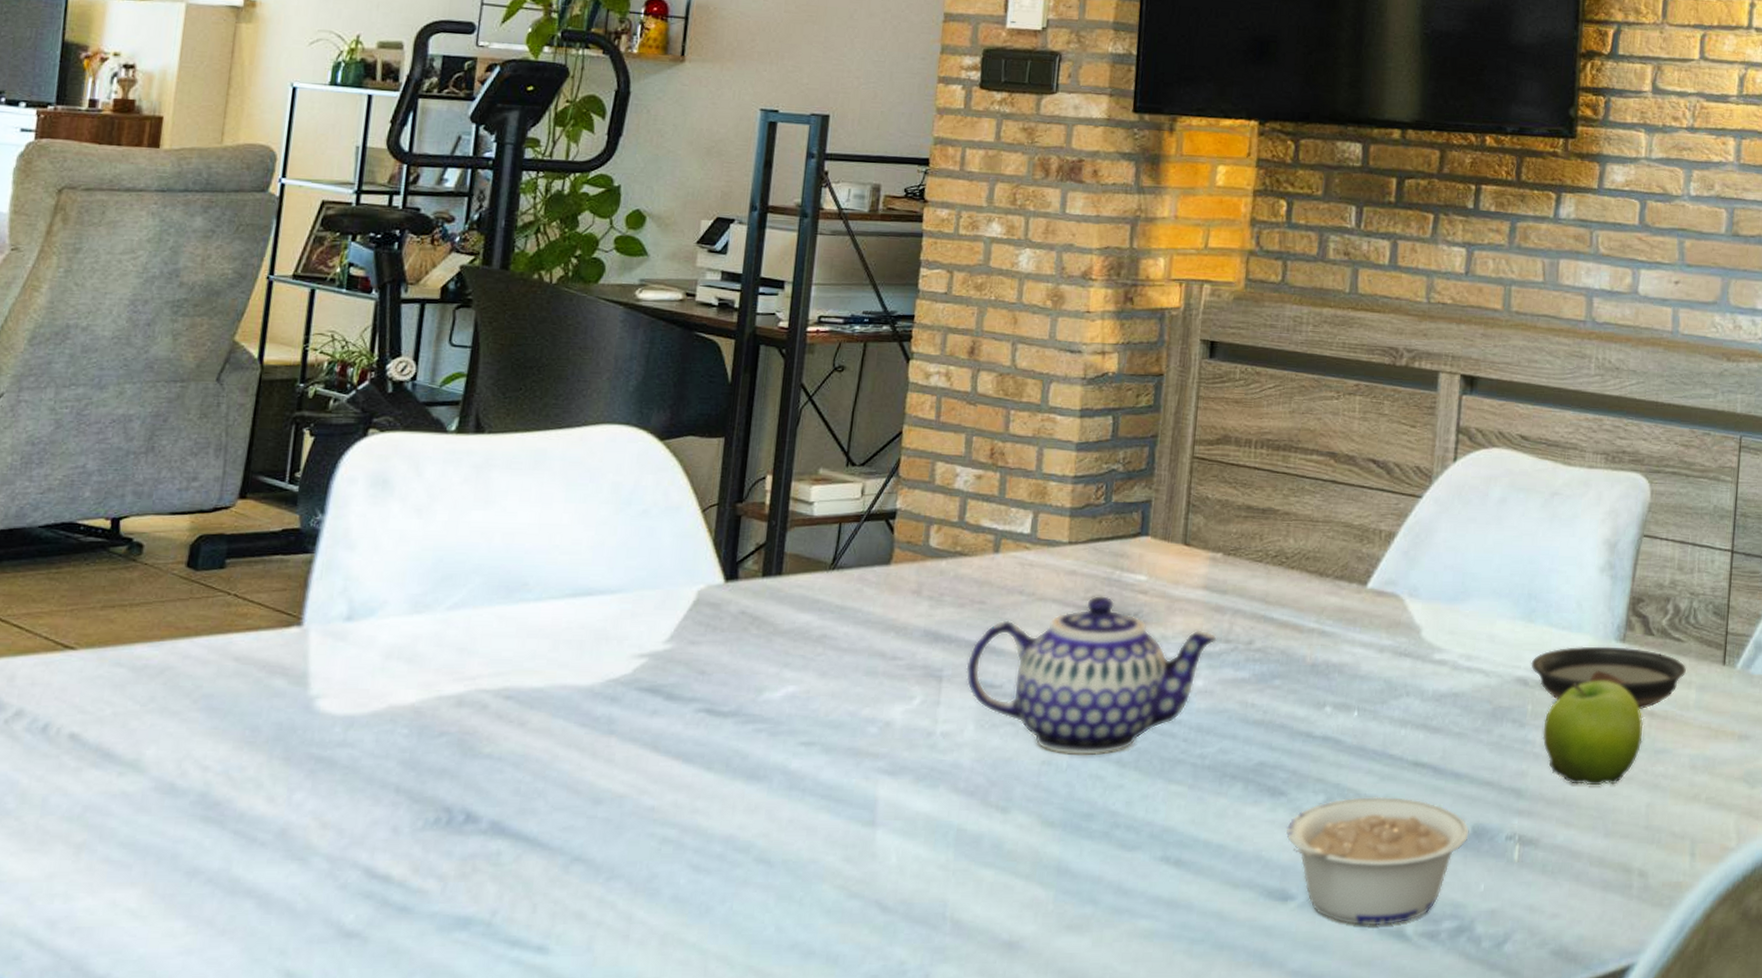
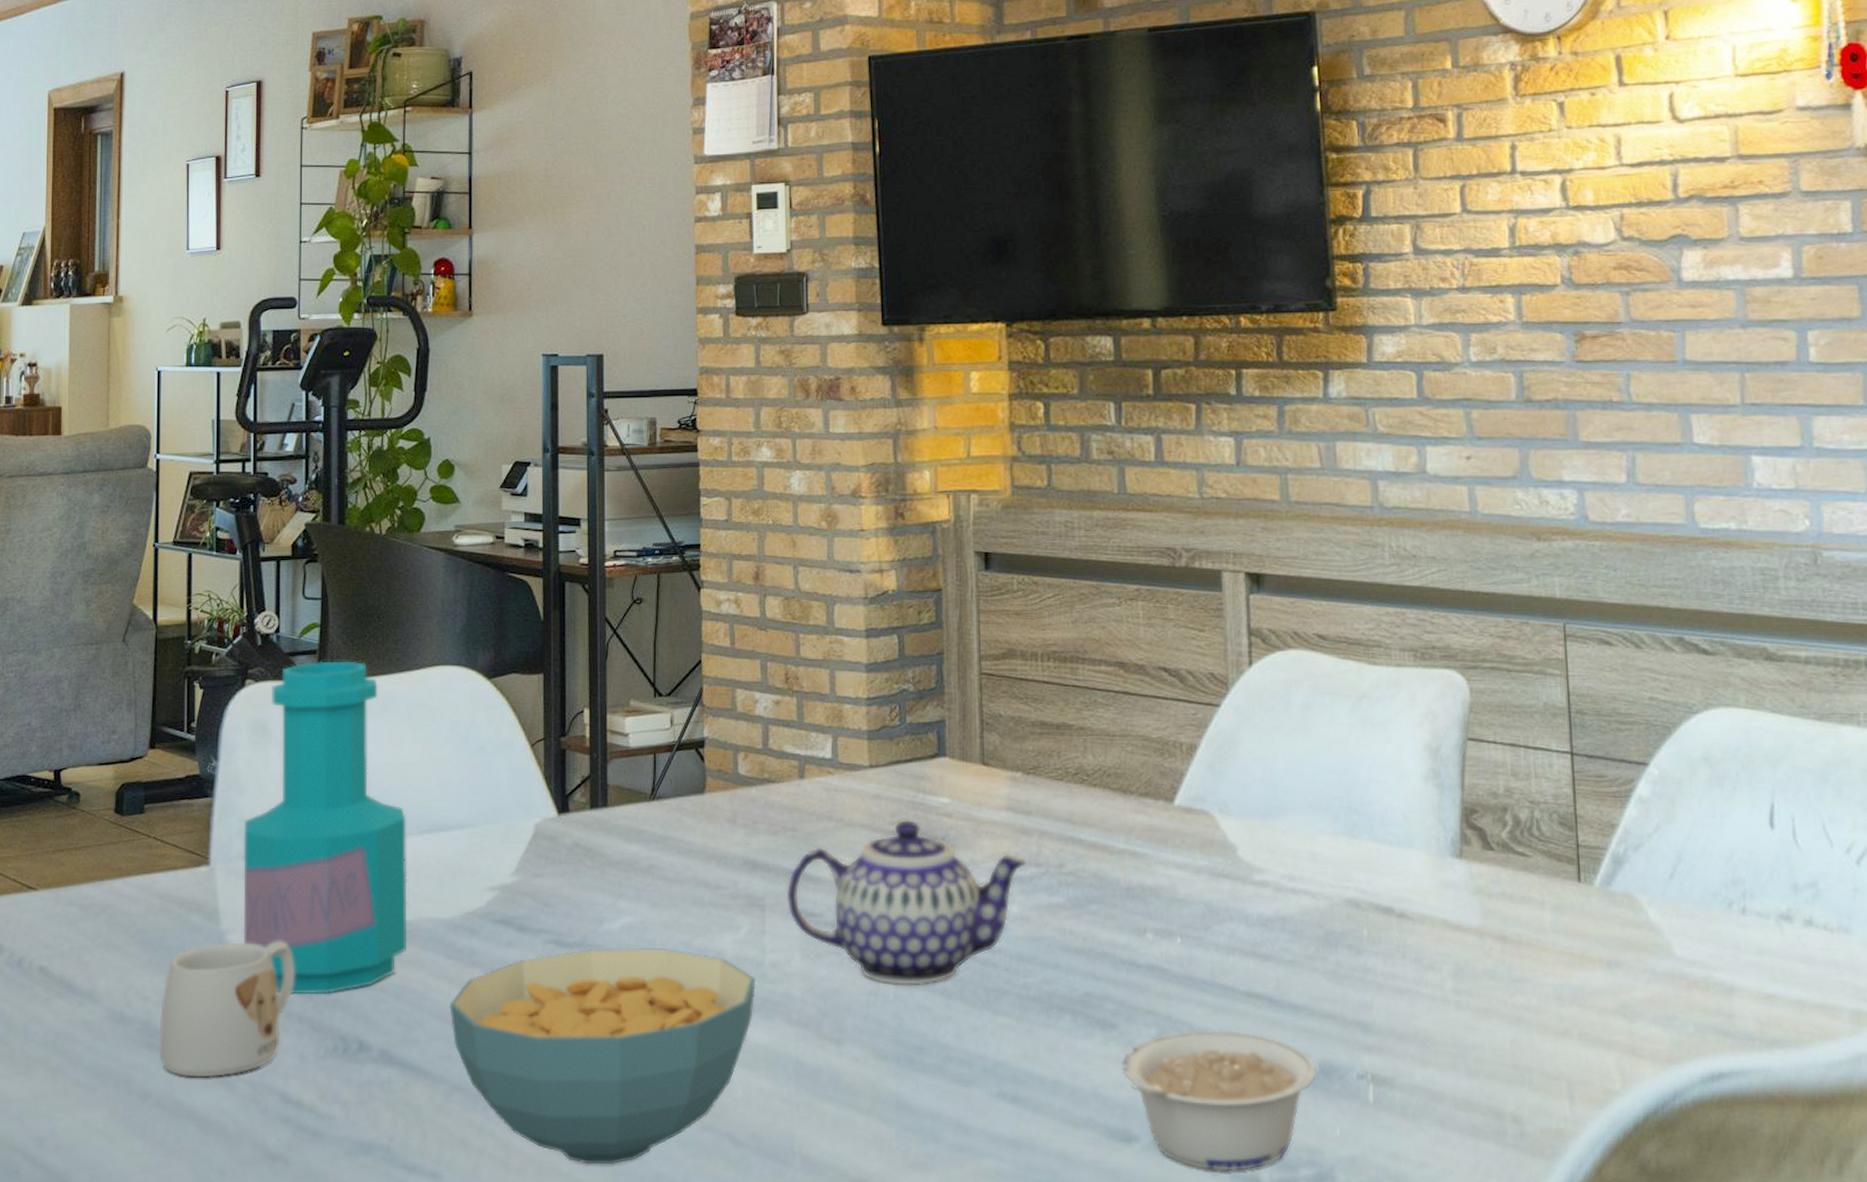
mug: none [217,706,397,852] -> present [160,940,295,1078]
bottle: none [336,413,549,764] -> present [243,661,407,995]
cereal bowl: none [578,717,924,934] -> present [450,948,756,1165]
saucer: present [1531,646,1686,710] -> none [1360,863,1536,934]
fruit: present [1542,681,1644,786] -> none [1383,902,1497,1019]

